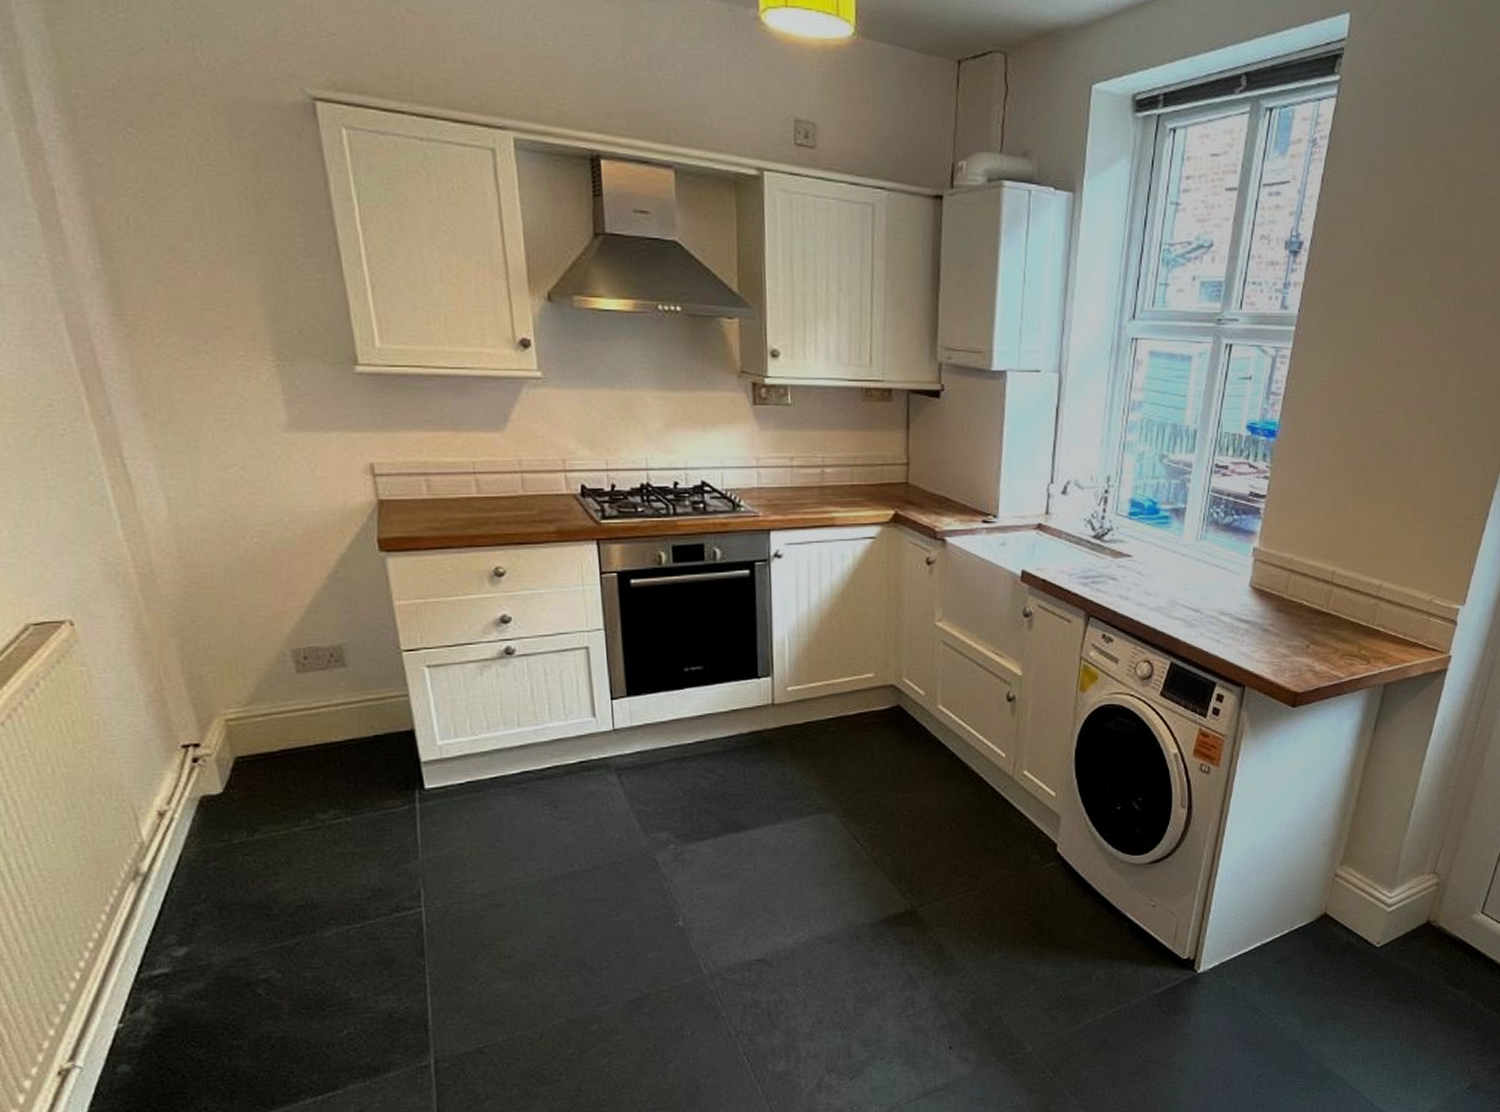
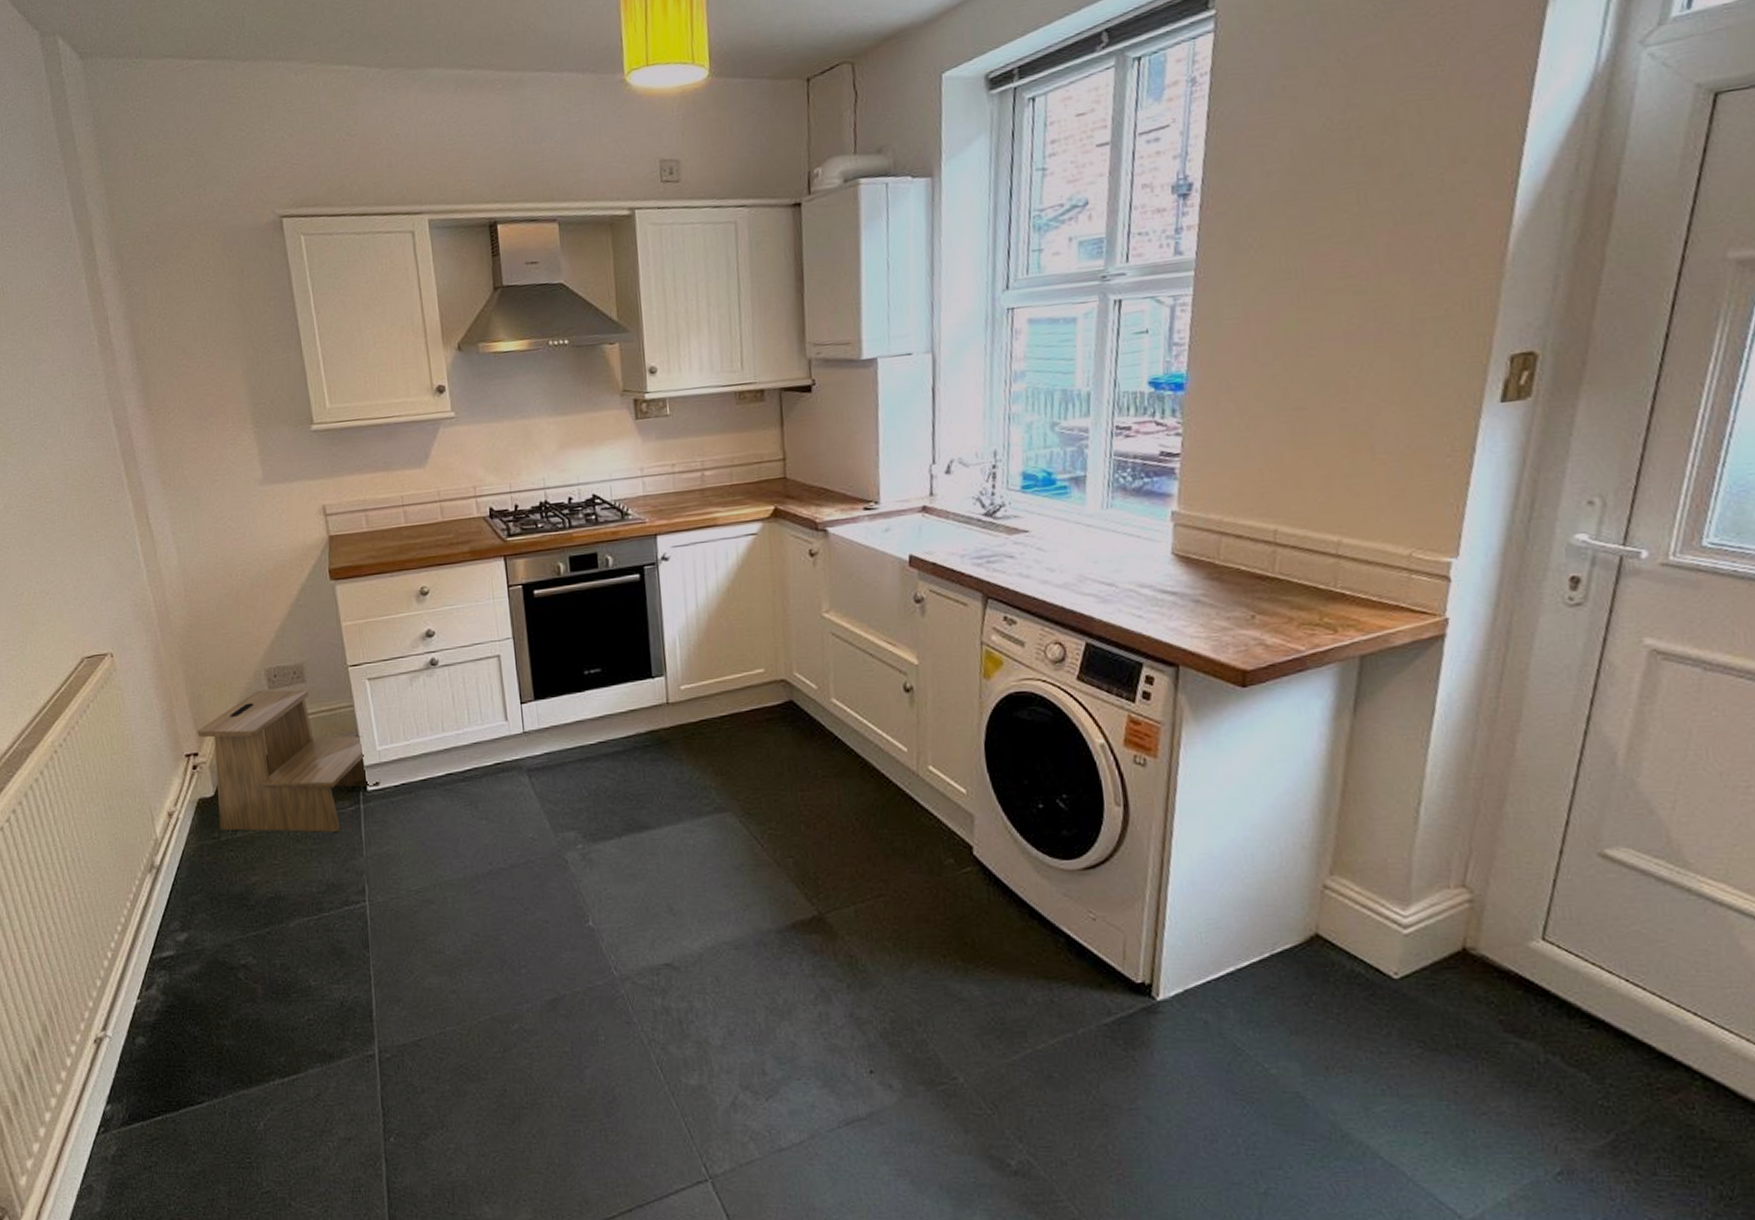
step stool: none [198,674,442,834] -> present [197,689,381,832]

